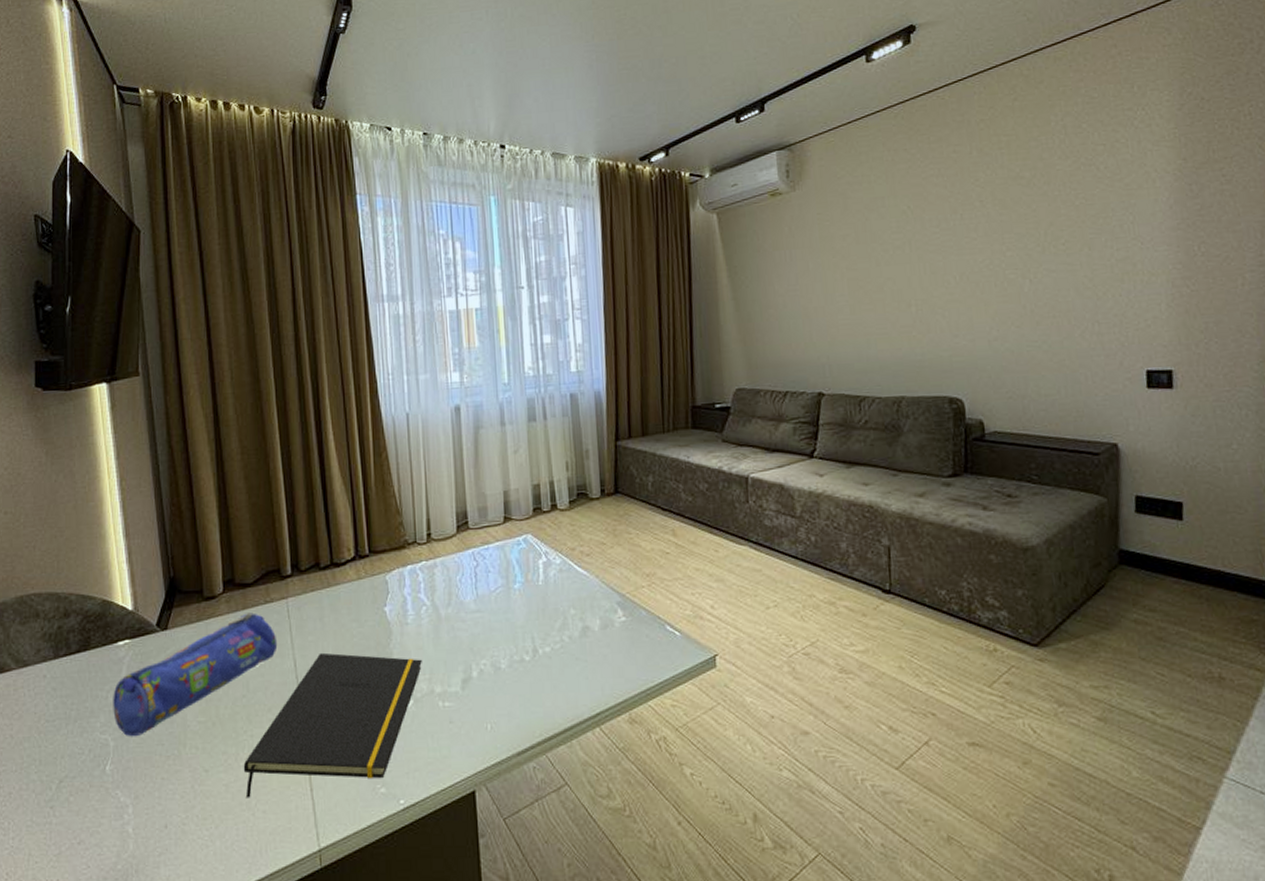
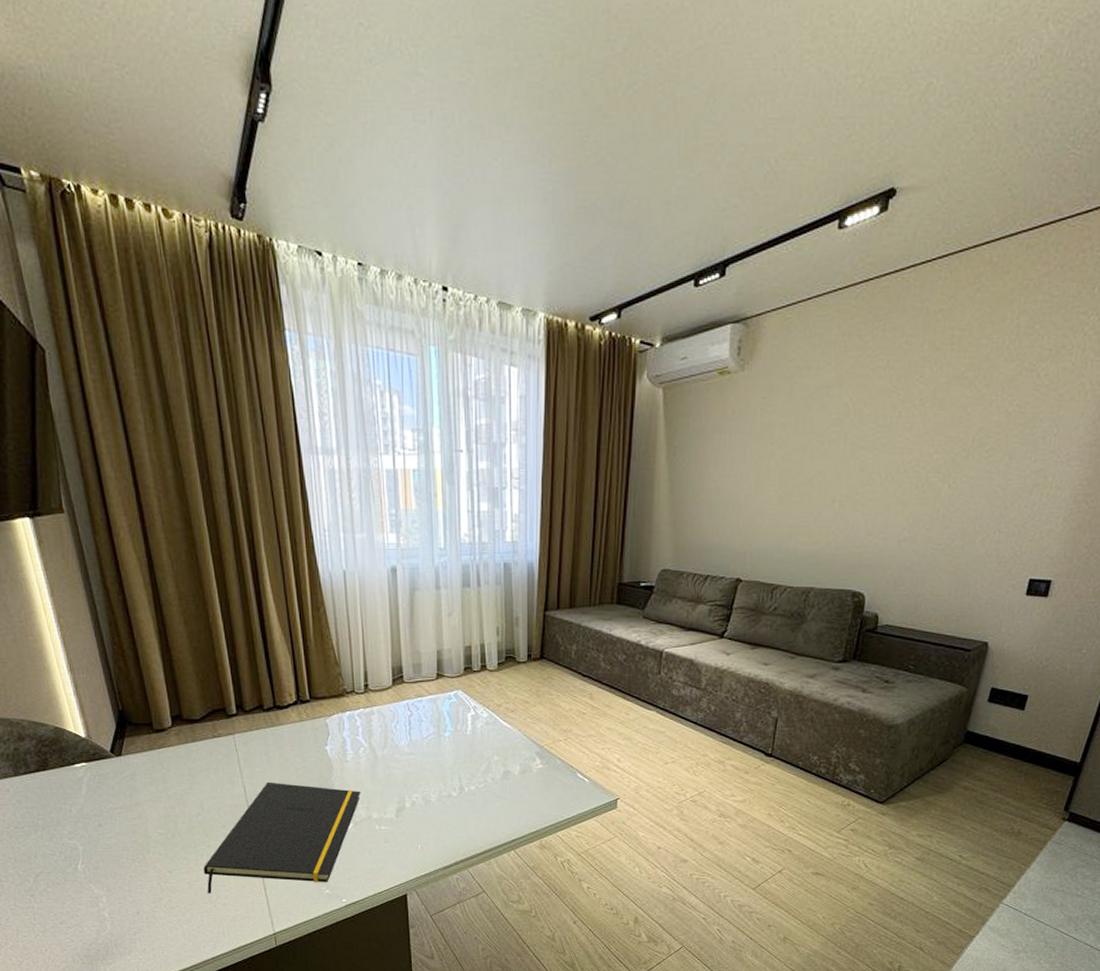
pencil case: present [113,612,278,737] -> none [76,745,228,843]

